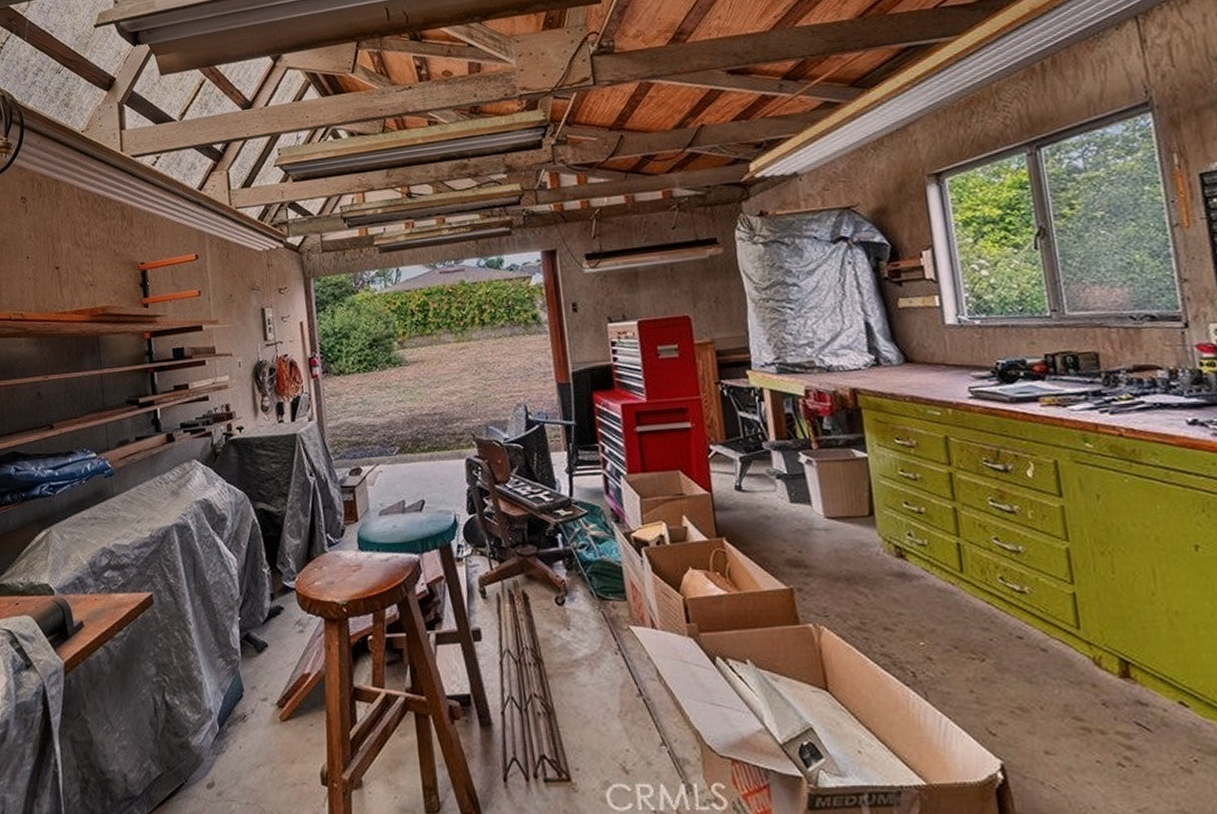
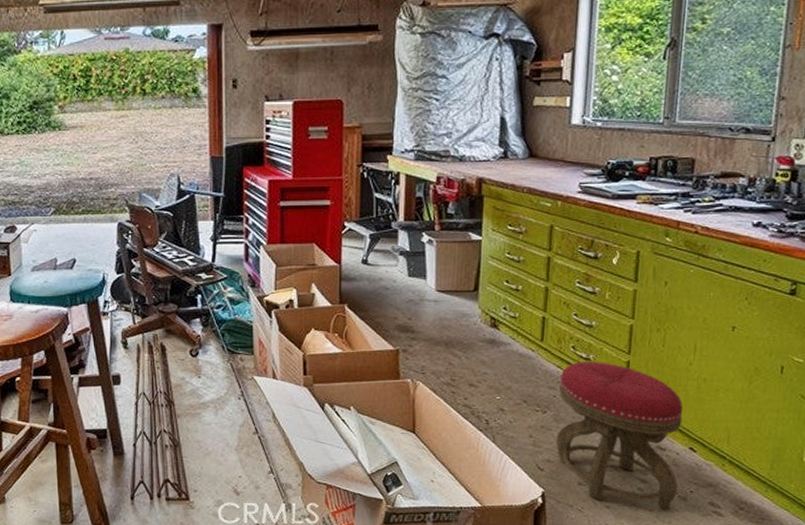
stool: none [993,595,1178,785] -> present [556,362,684,509]

